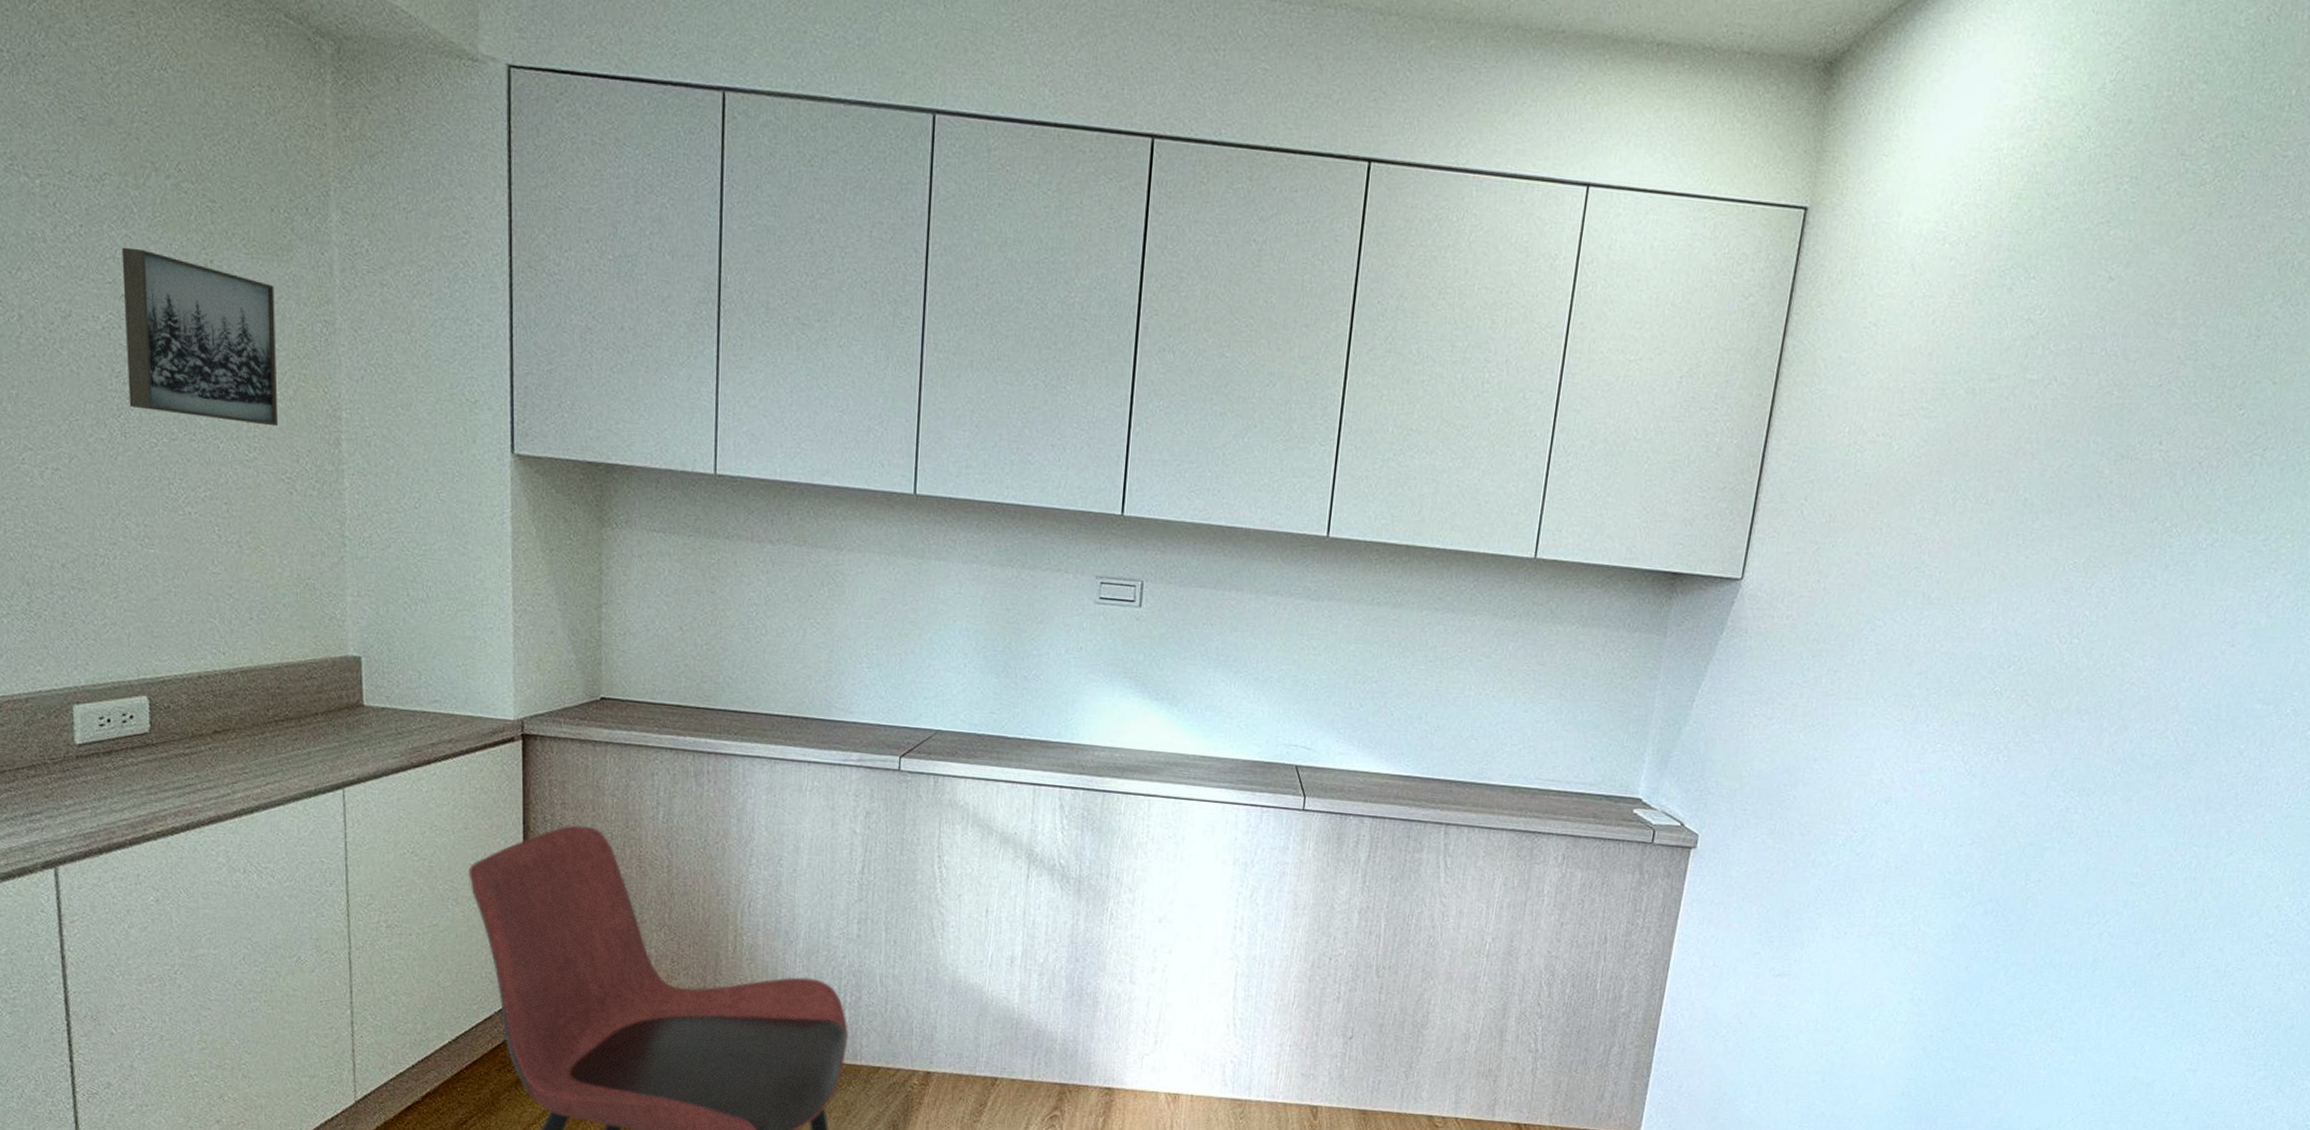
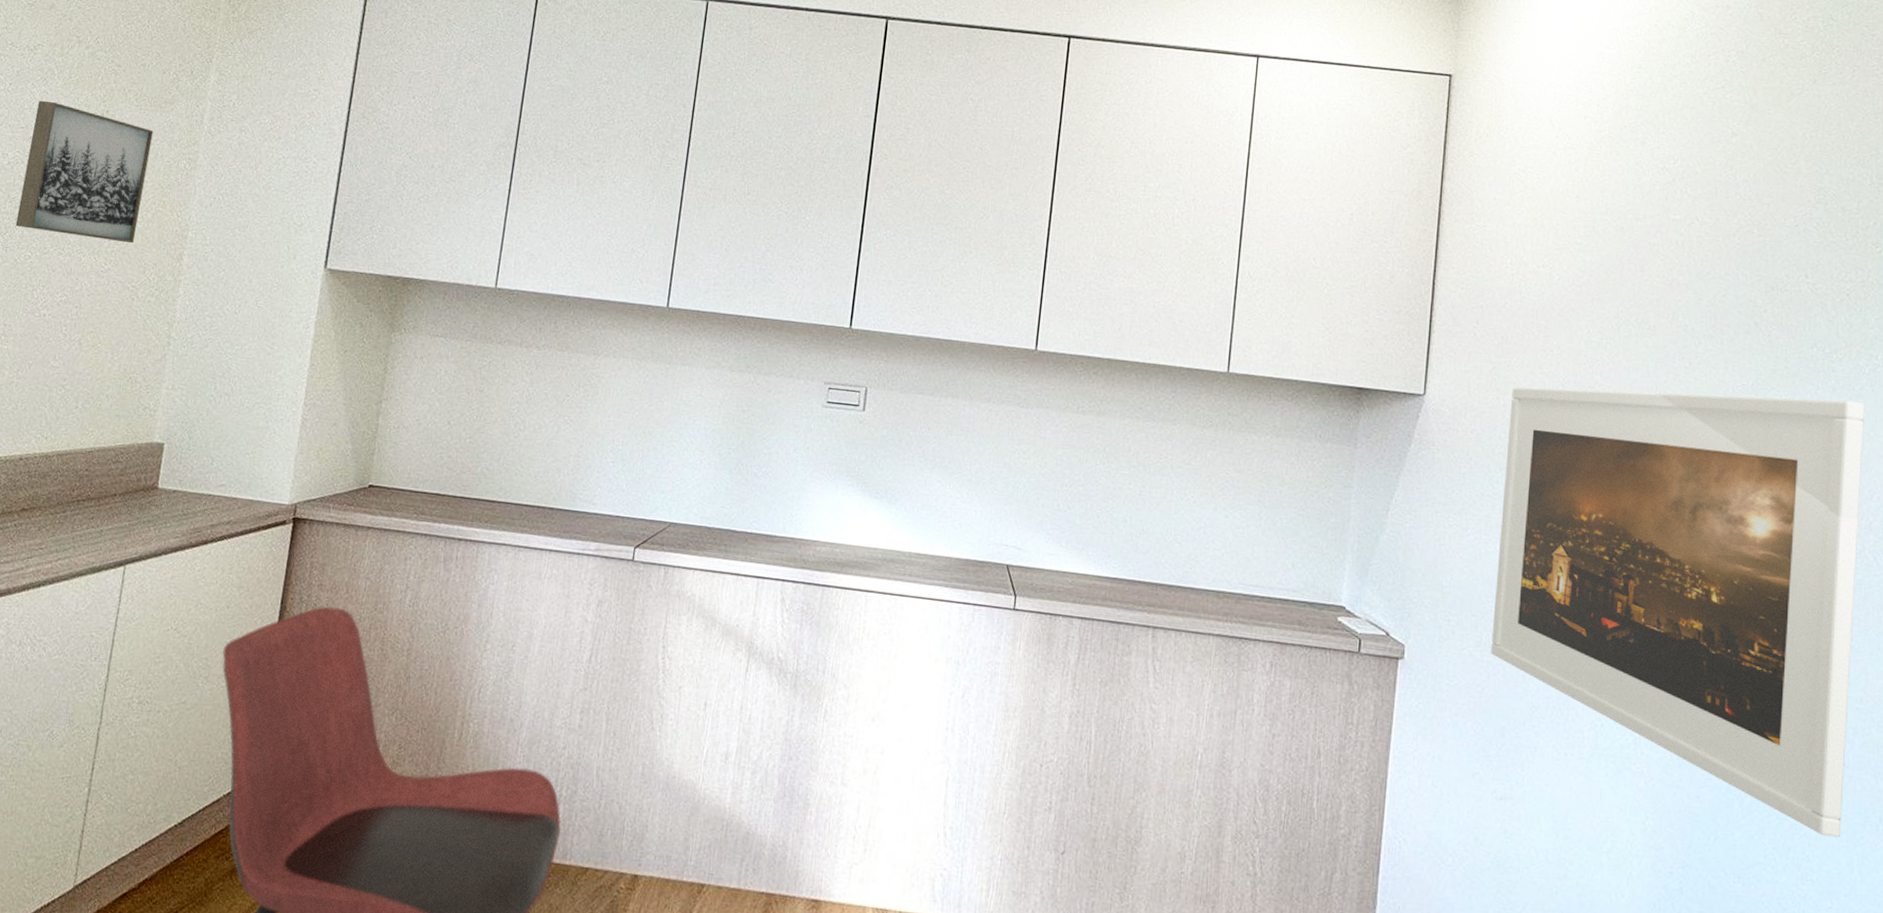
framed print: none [1783,569,2196,1000] -> present [1491,387,1866,838]

